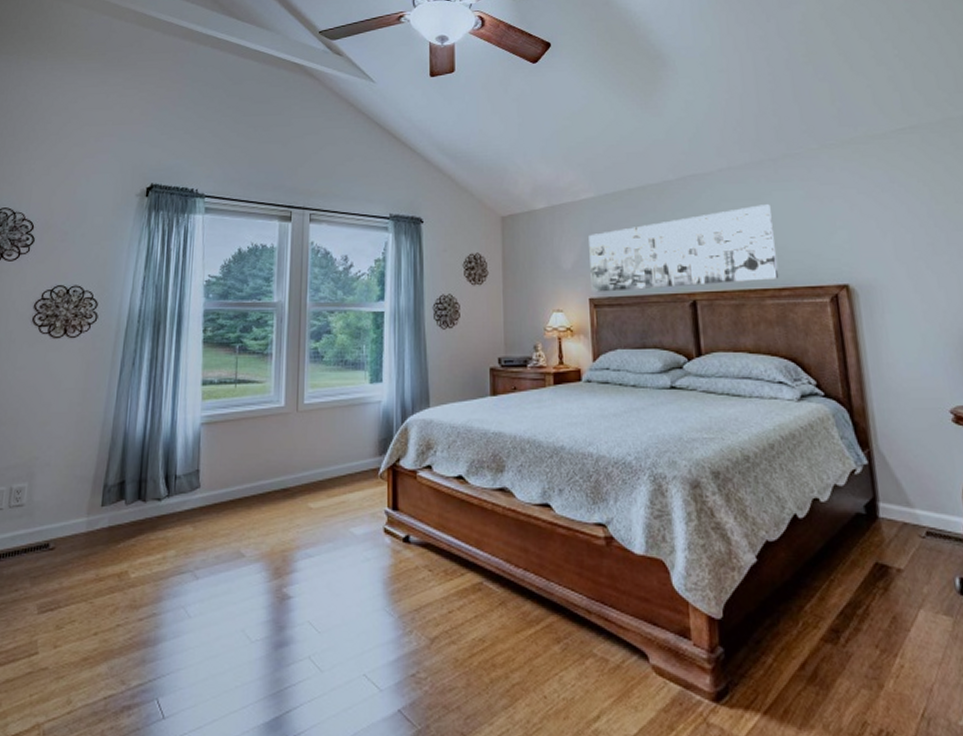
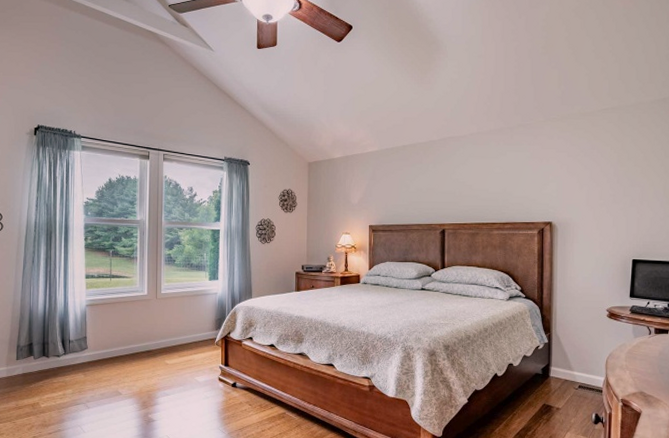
wall art: present [589,204,779,292] -> none [371,161,505,221]

